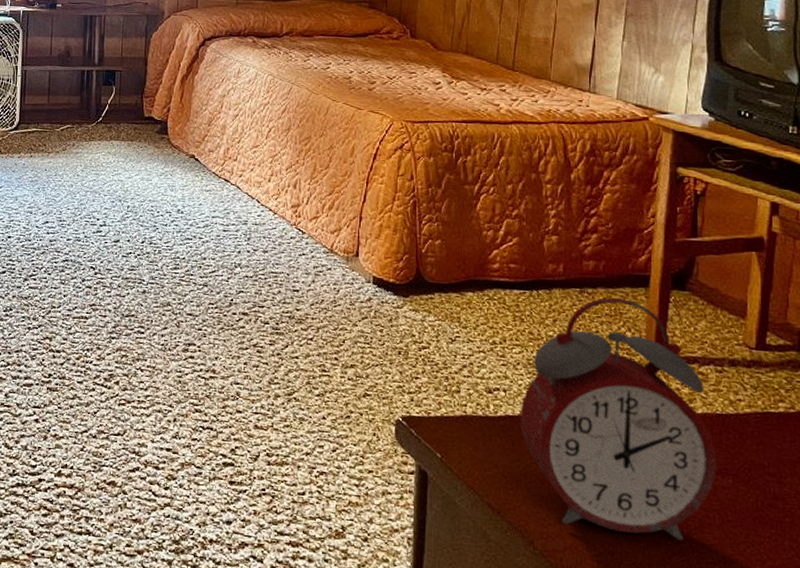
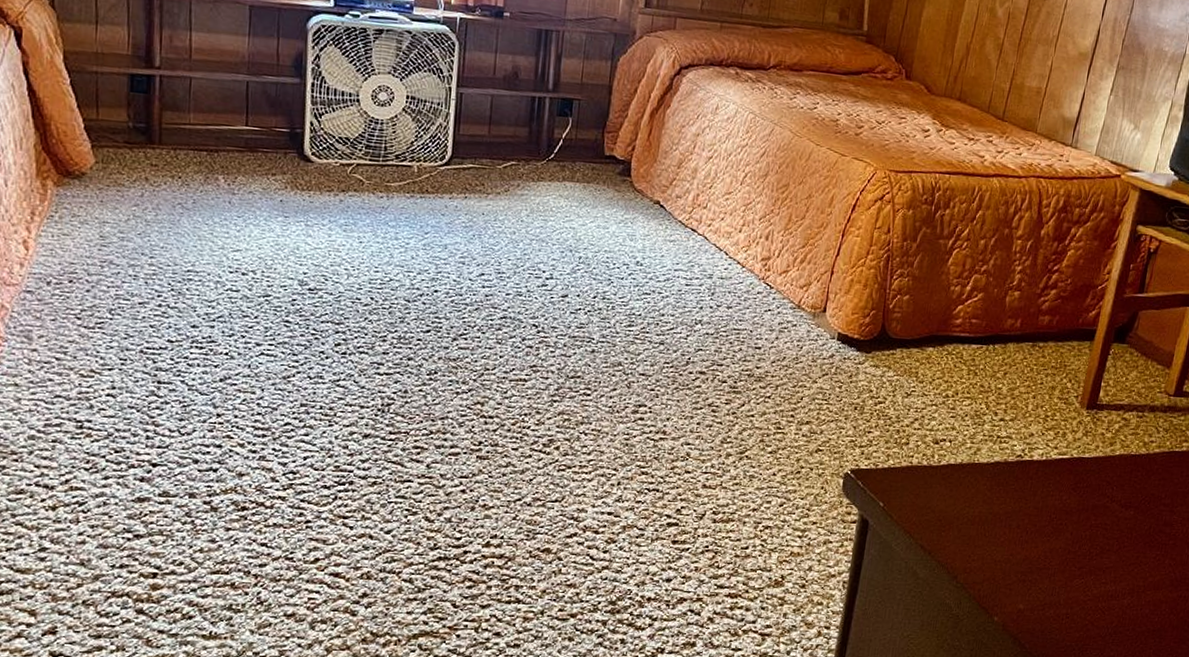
alarm clock: present [520,297,716,541] -> none [960,351,1125,567]

